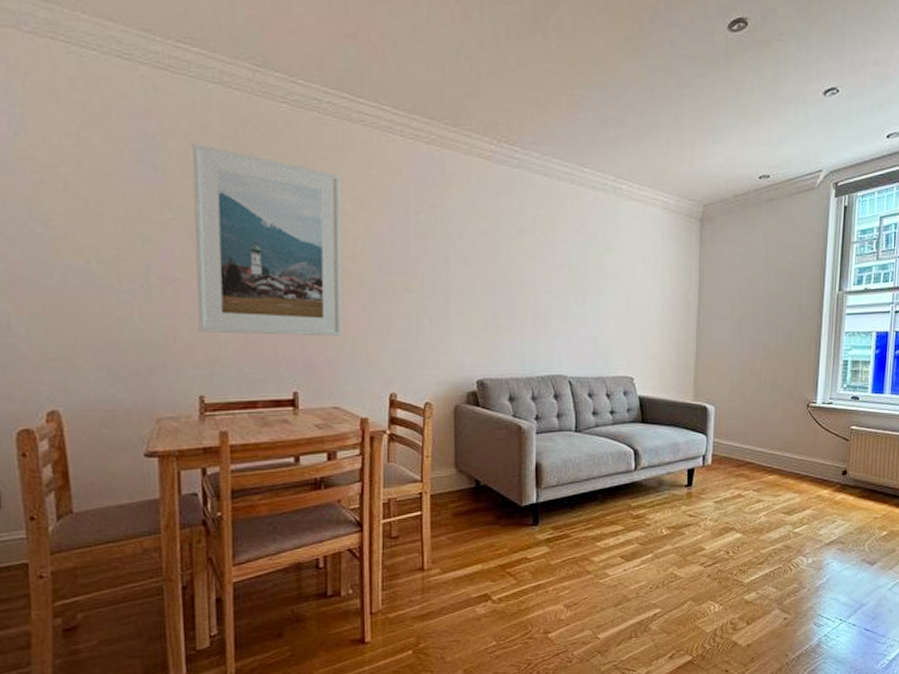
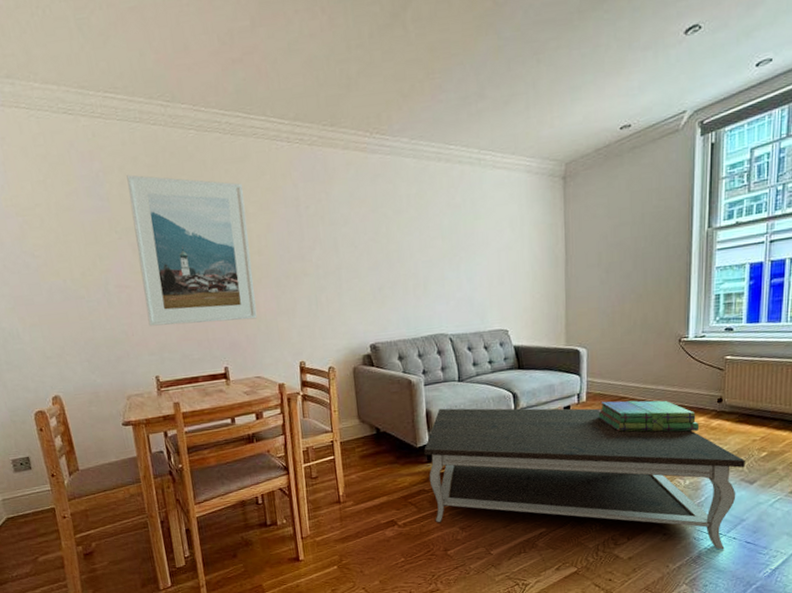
coffee table: none [530,461,867,638] -> present [424,408,745,550]
stack of books: none [723,465,824,505] -> present [598,400,700,432]

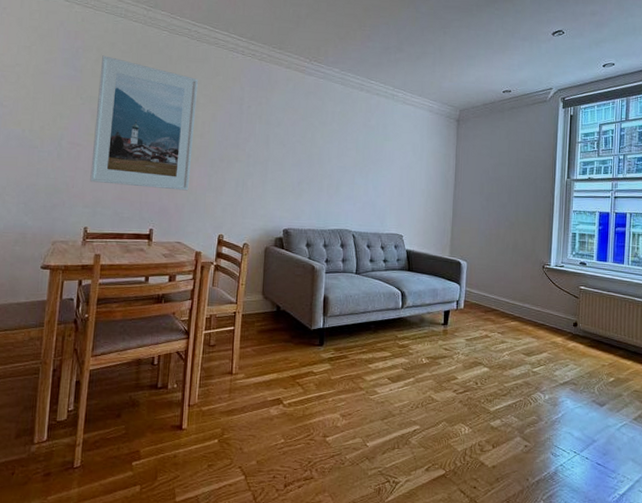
coffee table: present [424,408,745,550] -> none [317,296,596,469]
stack of books: present [598,400,700,432] -> none [473,310,558,349]

